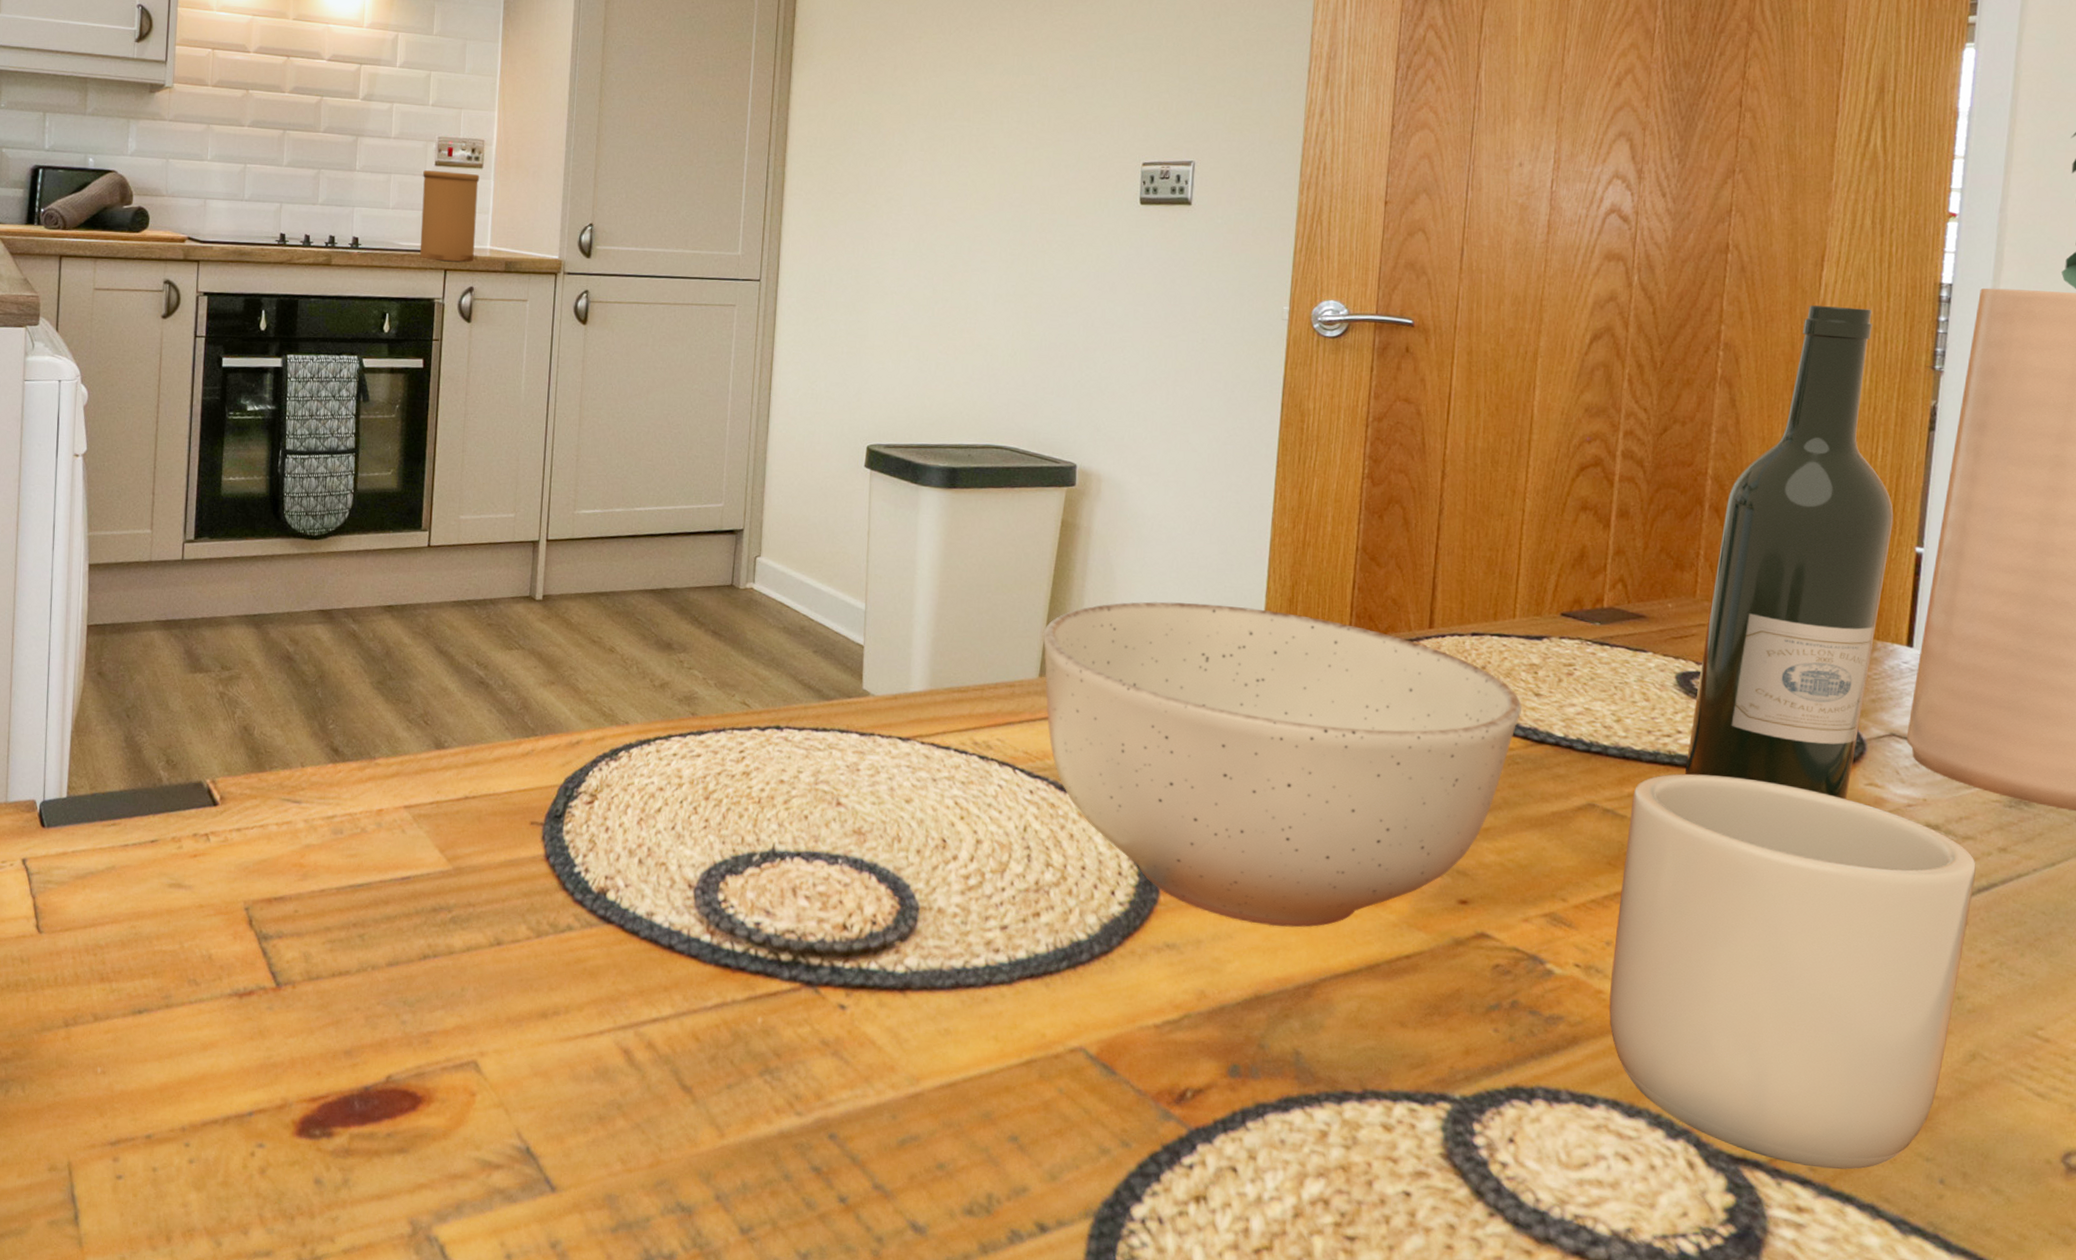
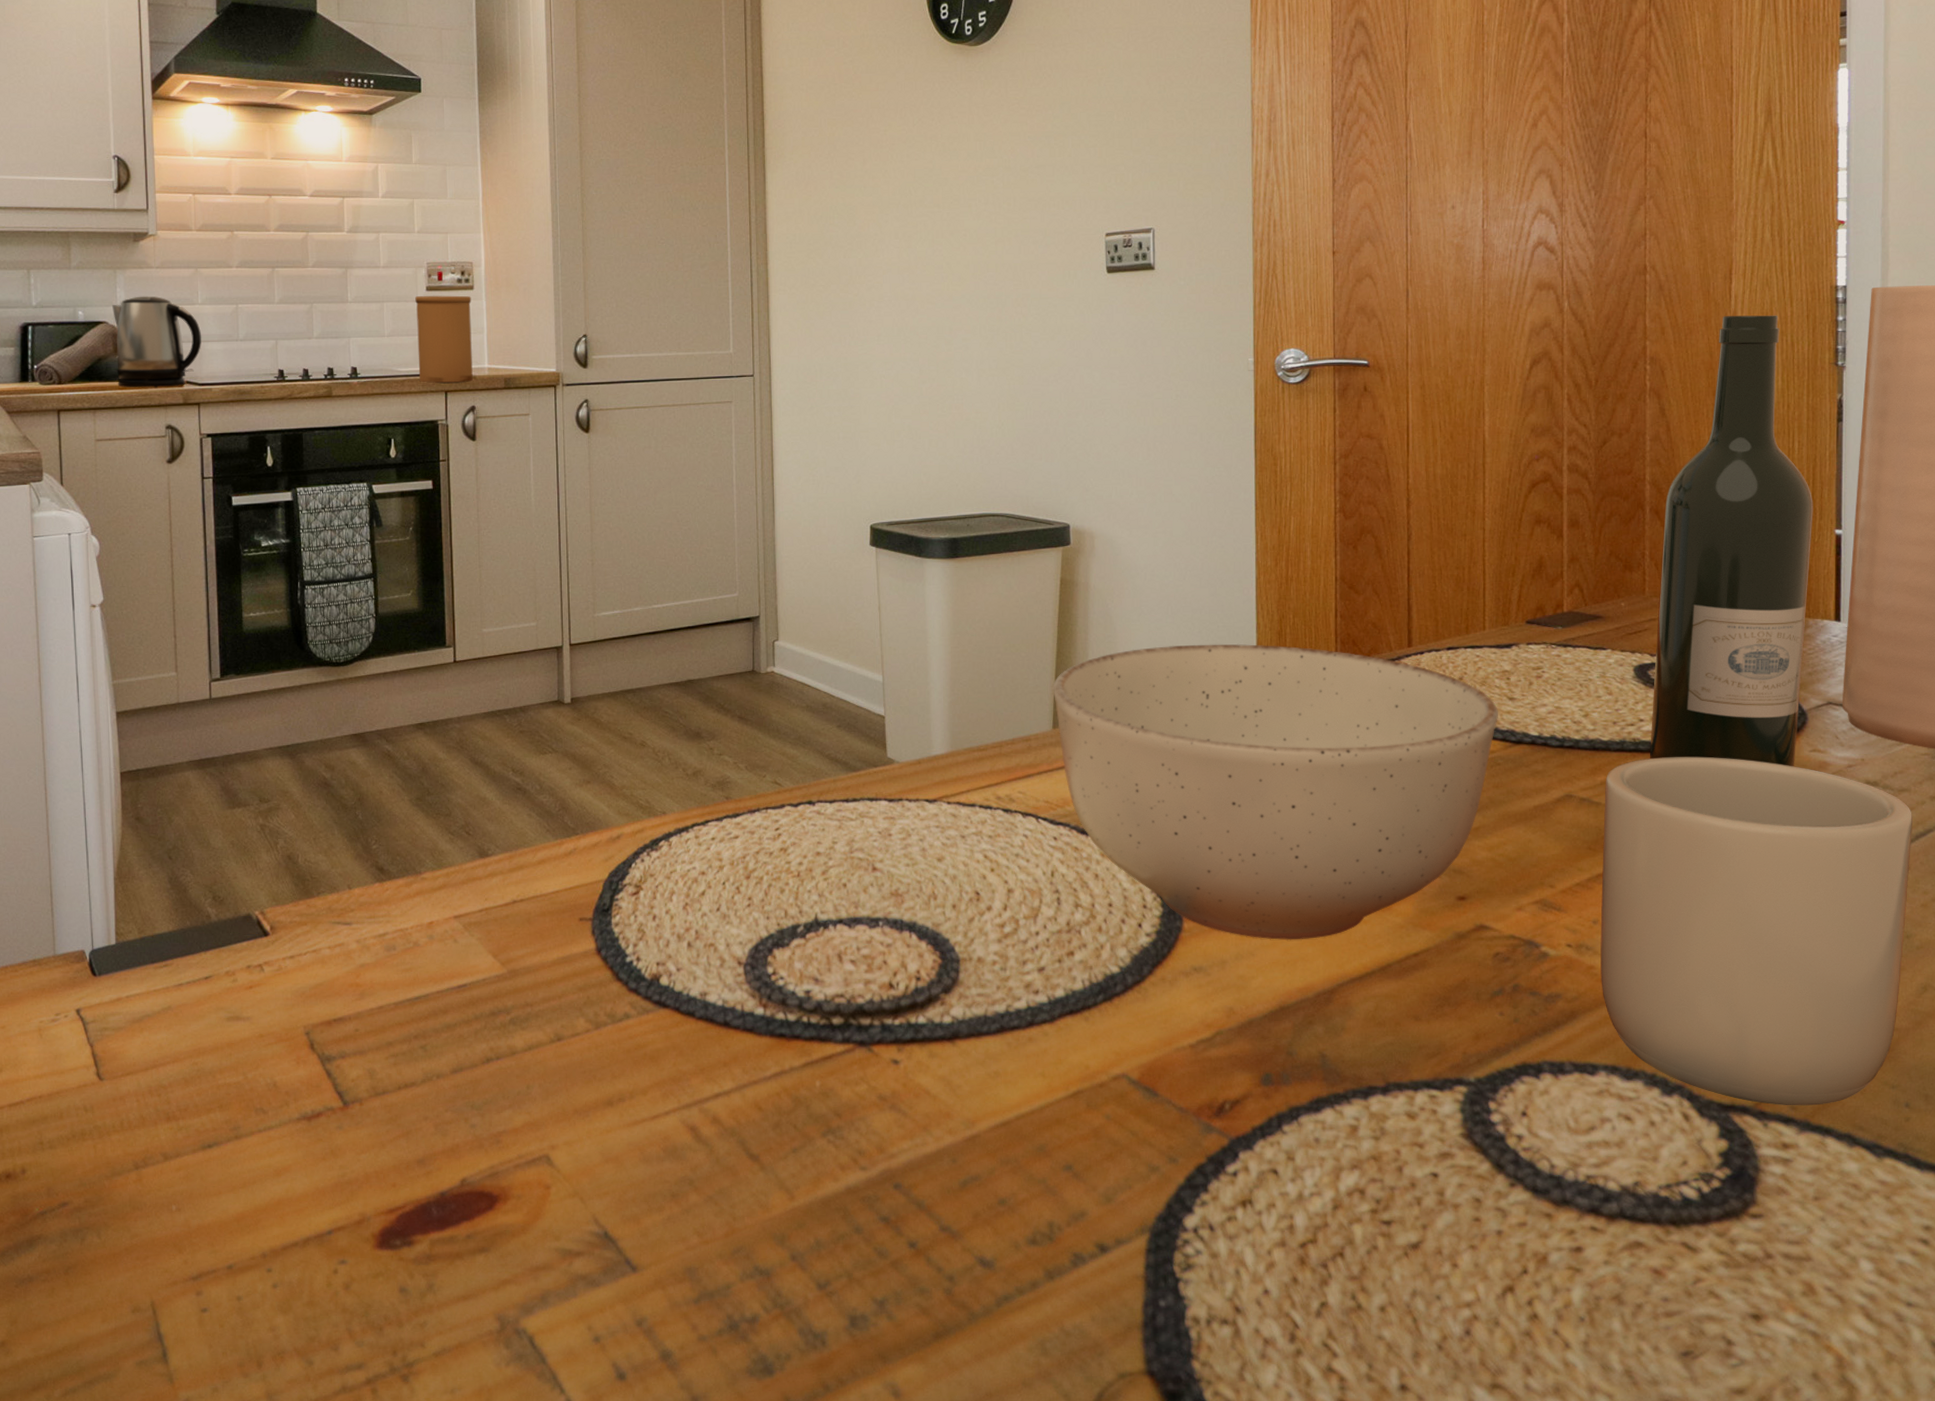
kettle: none [120,147,208,243] -> present [112,296,202,389]

